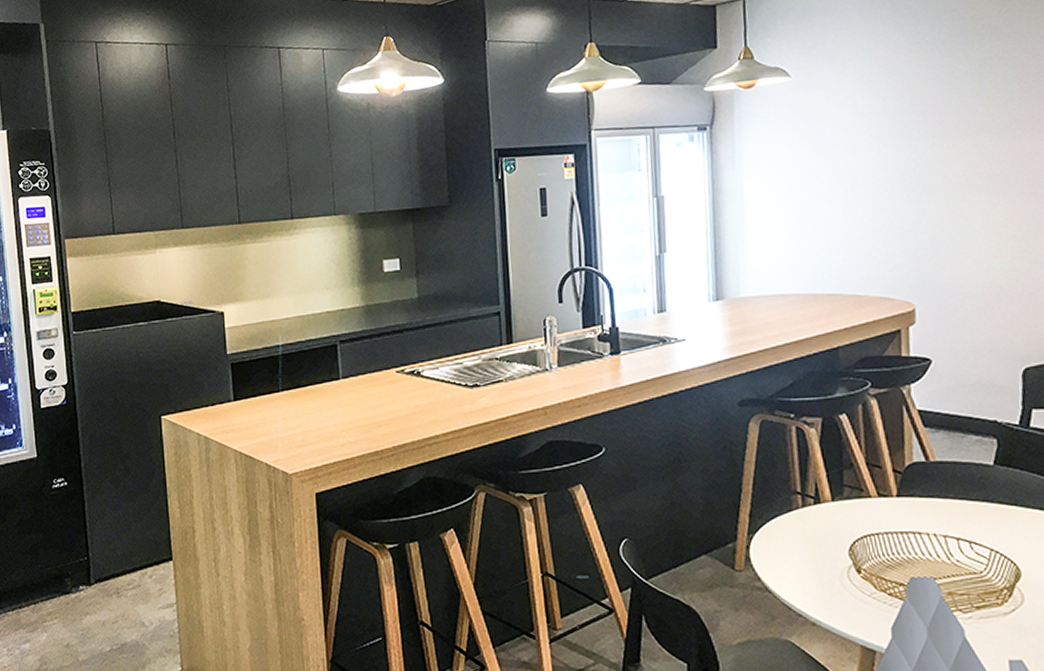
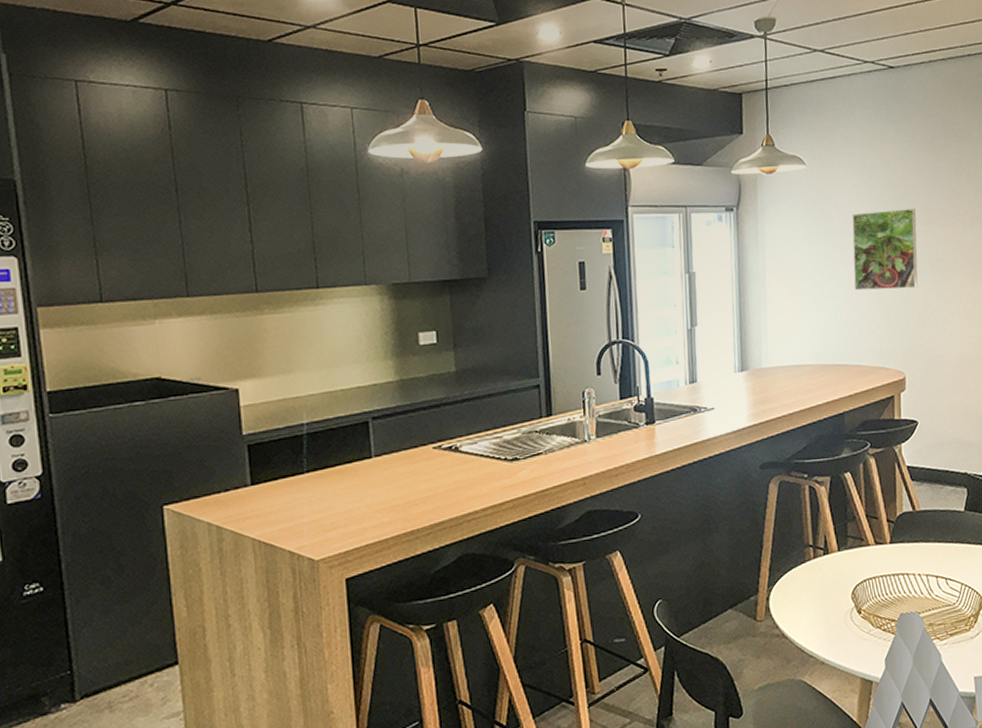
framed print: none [846,119,931,212] -> present [852,209,918,291]

